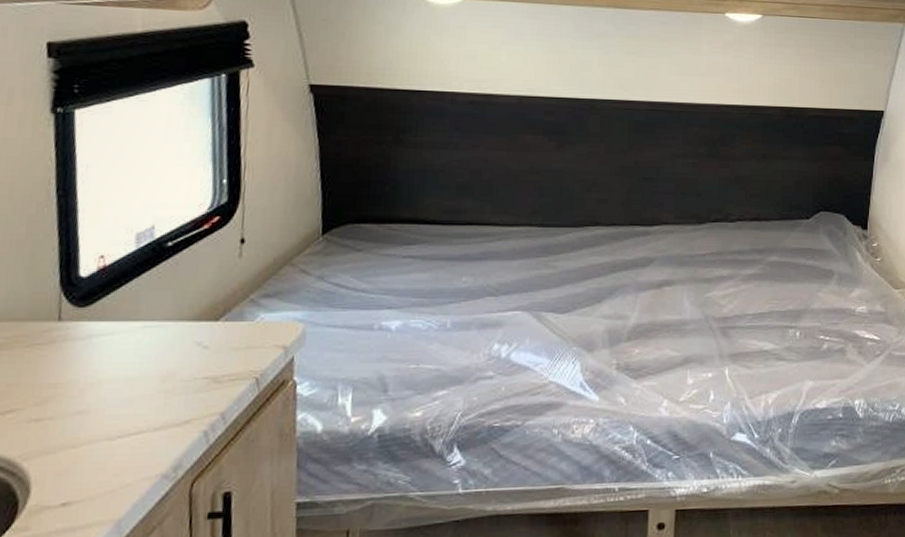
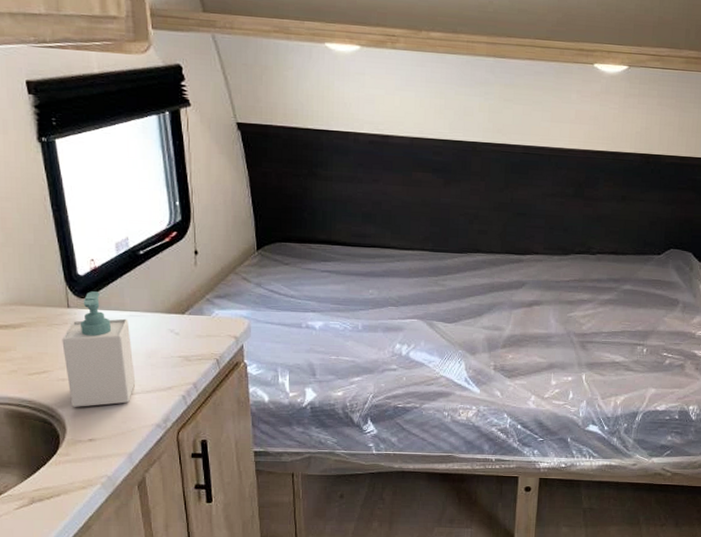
soap bottle: none [42,297,141,458] -> present [62,291,136,407]

